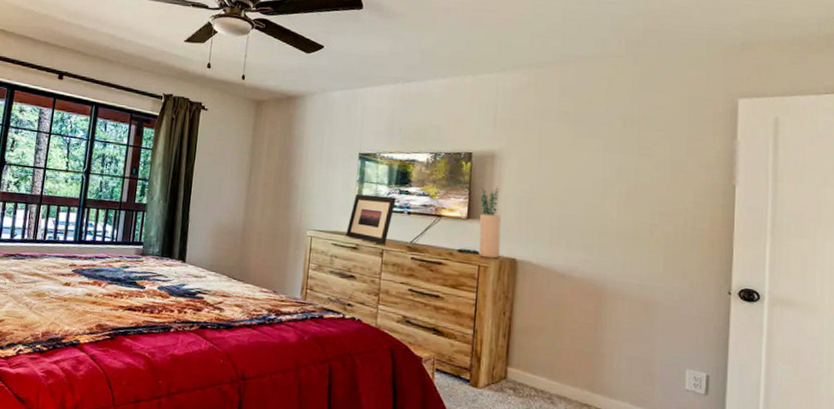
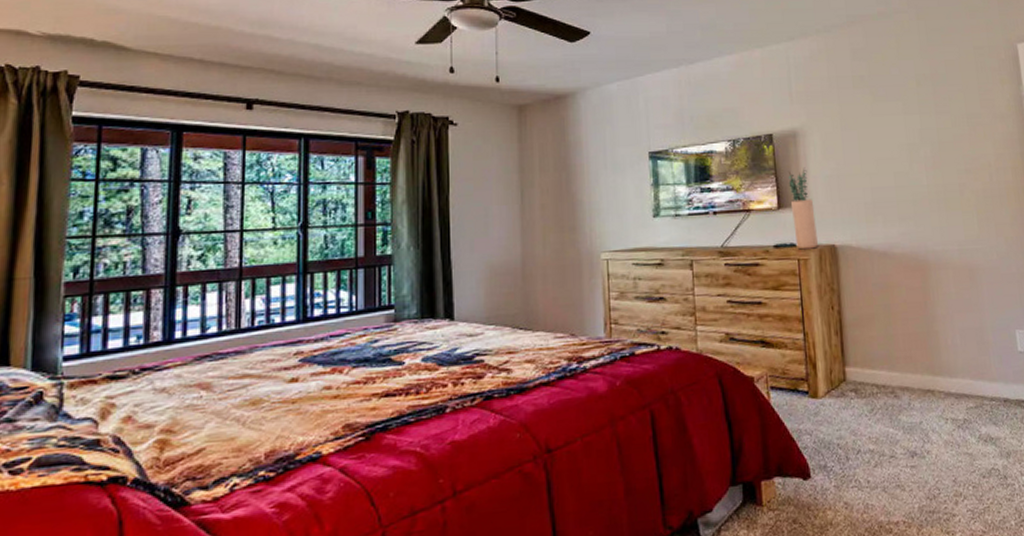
picture frame: present [346,193,396,245] -> none [647,197,698,255]

